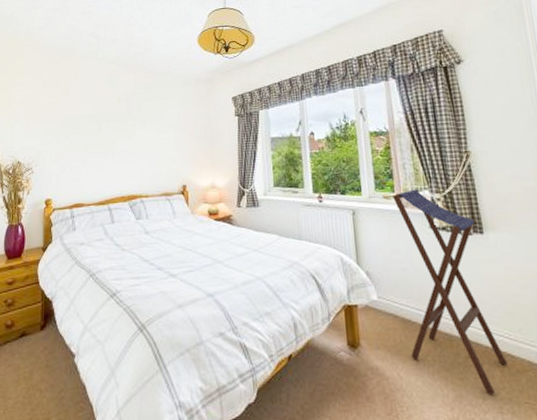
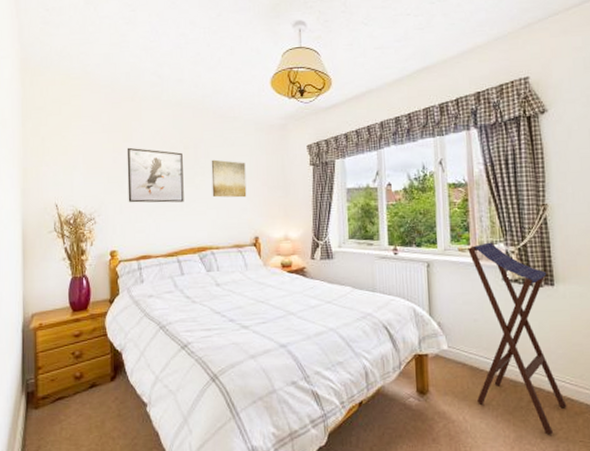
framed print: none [64,101,116,153] -> present [126,147,184,203]
wall art: none [142,111,175,148] -> present [211,159,247,198]

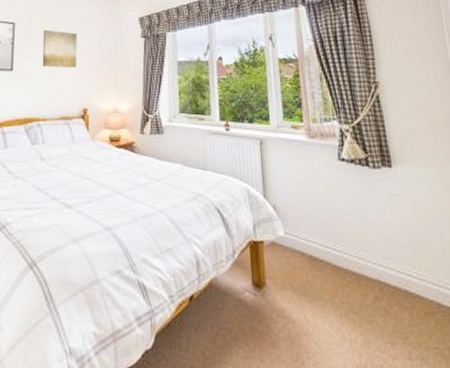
stool: present [468,242,567,435] -> none [301,119,417,339]

